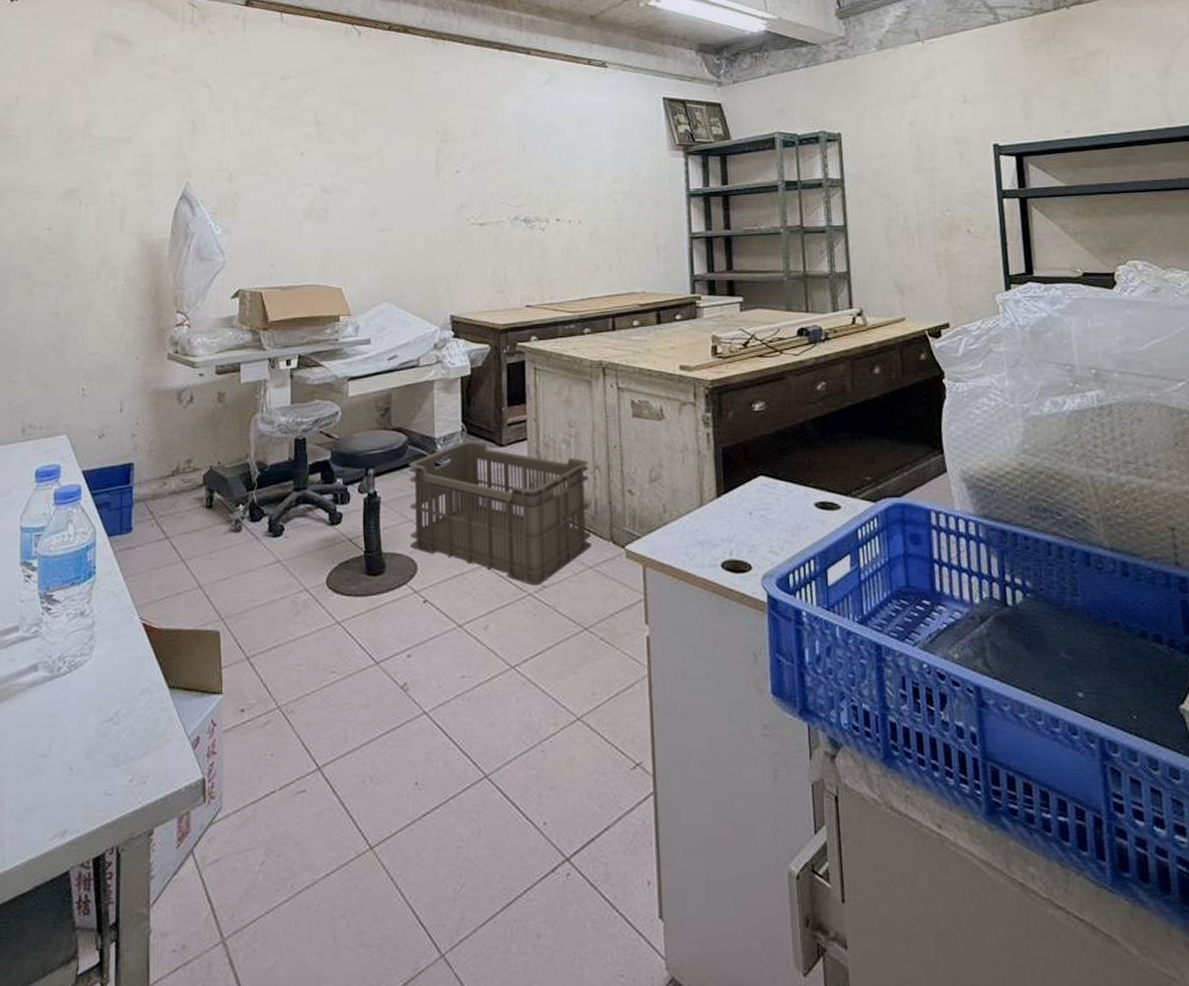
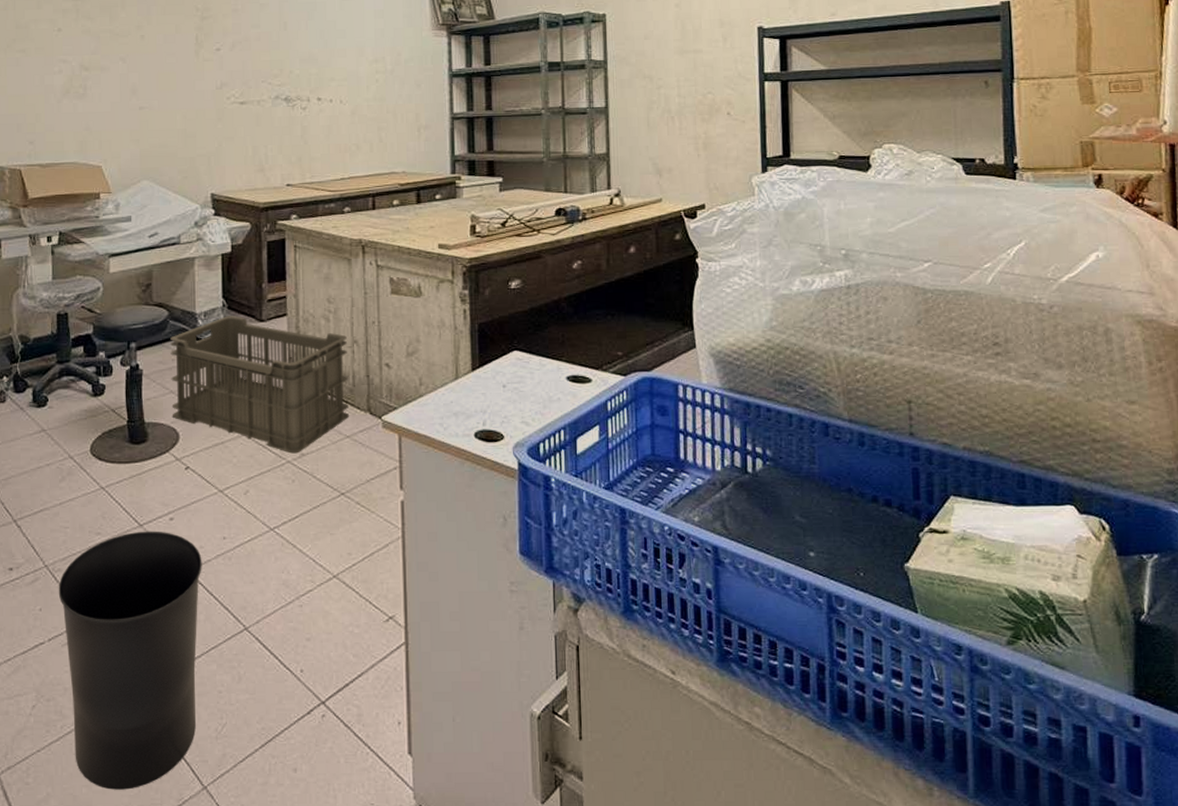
waste bin: none [291,669,440,958] -> present [58,531,202,790]

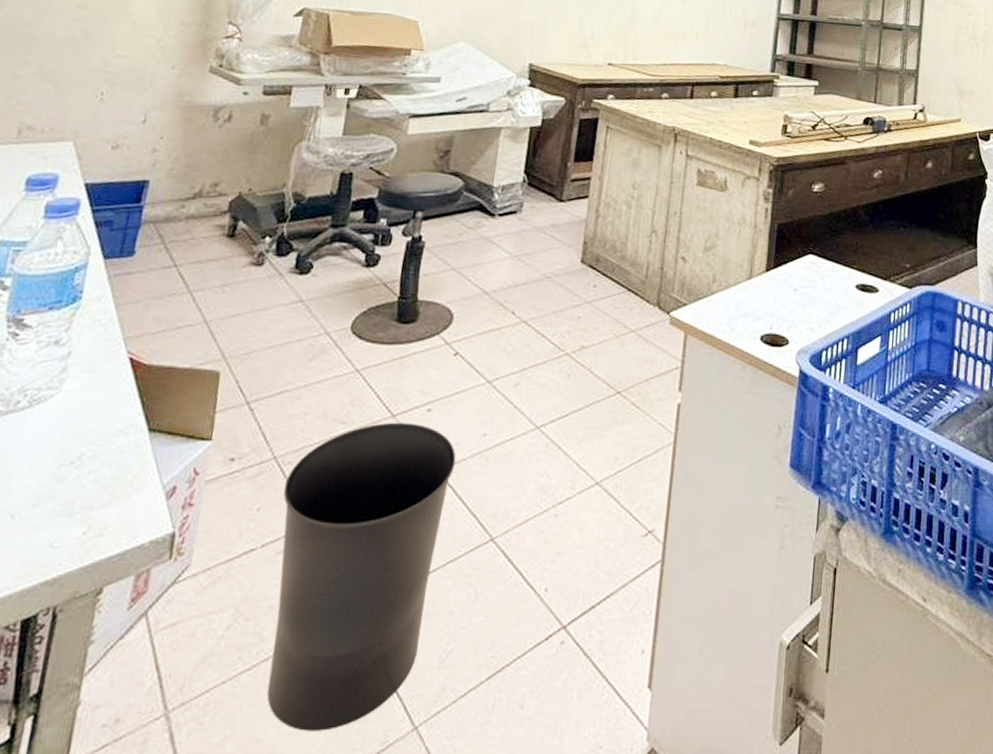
plastic crate: present [170,316,350,454] -> none [450,192,646,346]

